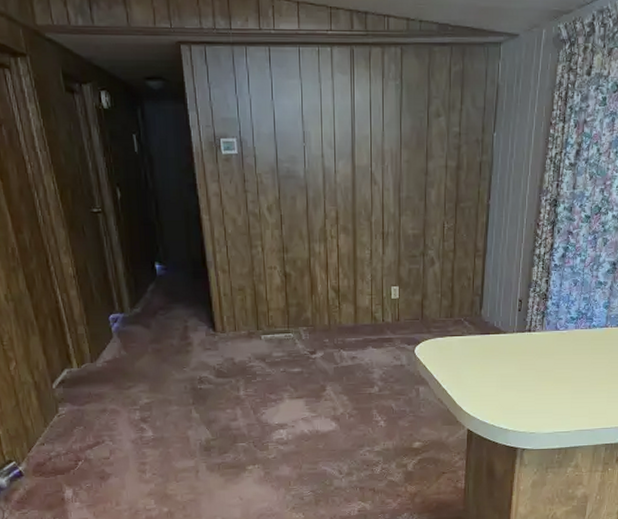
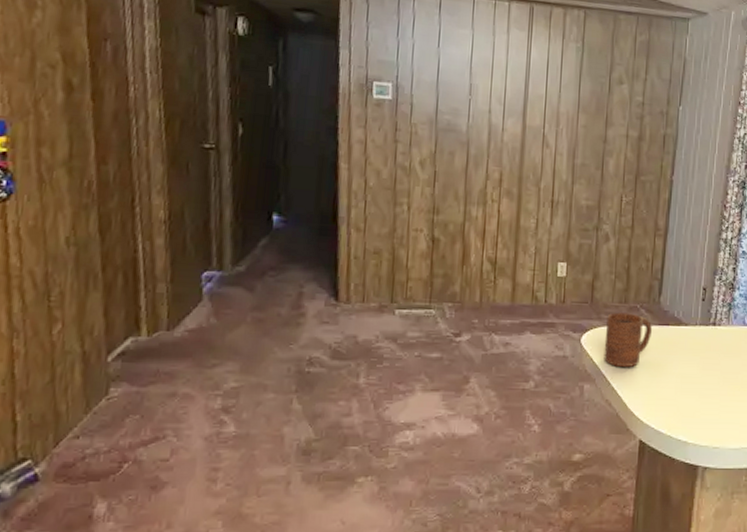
cup: none [435,326,475,372] -> present [604,312,652,368]

